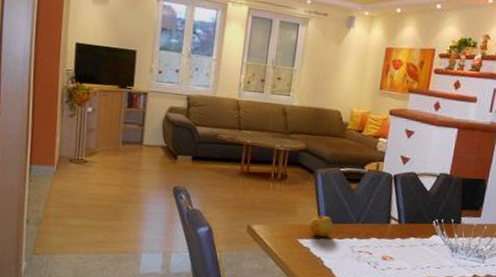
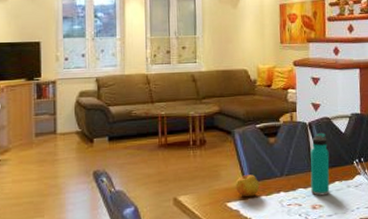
water bottle: none [384,186,410,249] -> present [310,132,330,196]

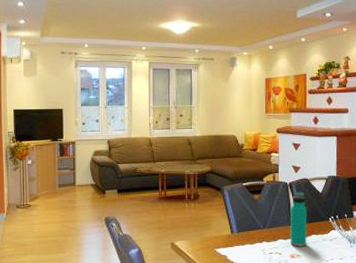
apple: present [235,174,260,197] -> none [224,226,245,245]

